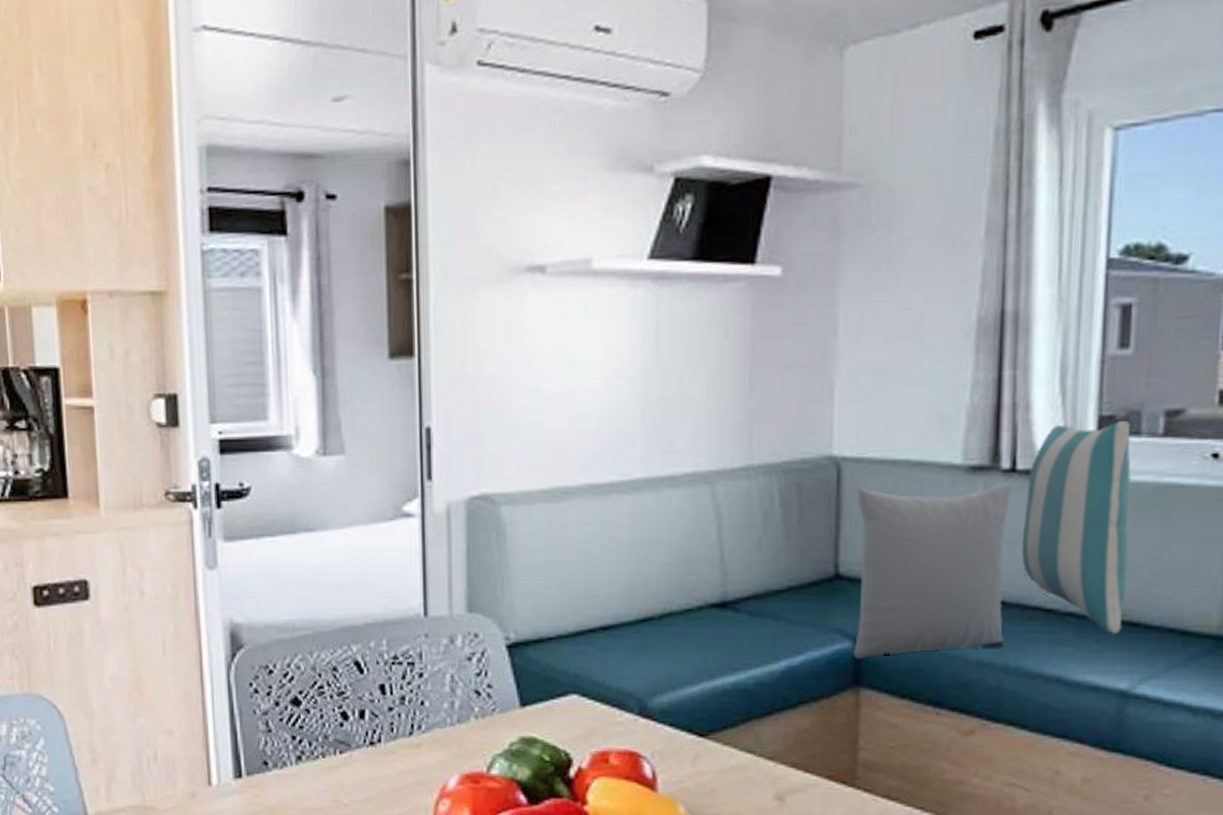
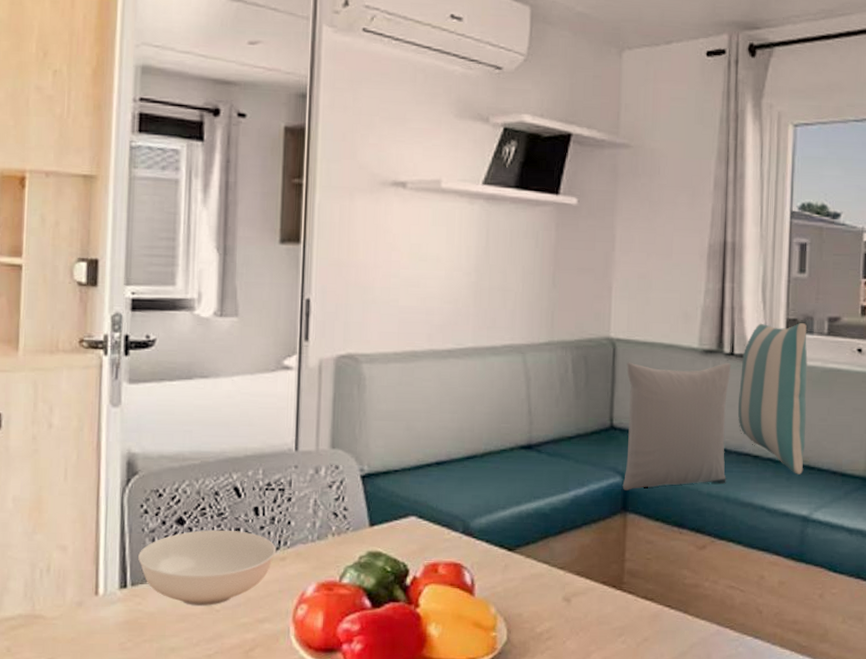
bowl: none [252,711,408,799] -> present [138,529,276,606]

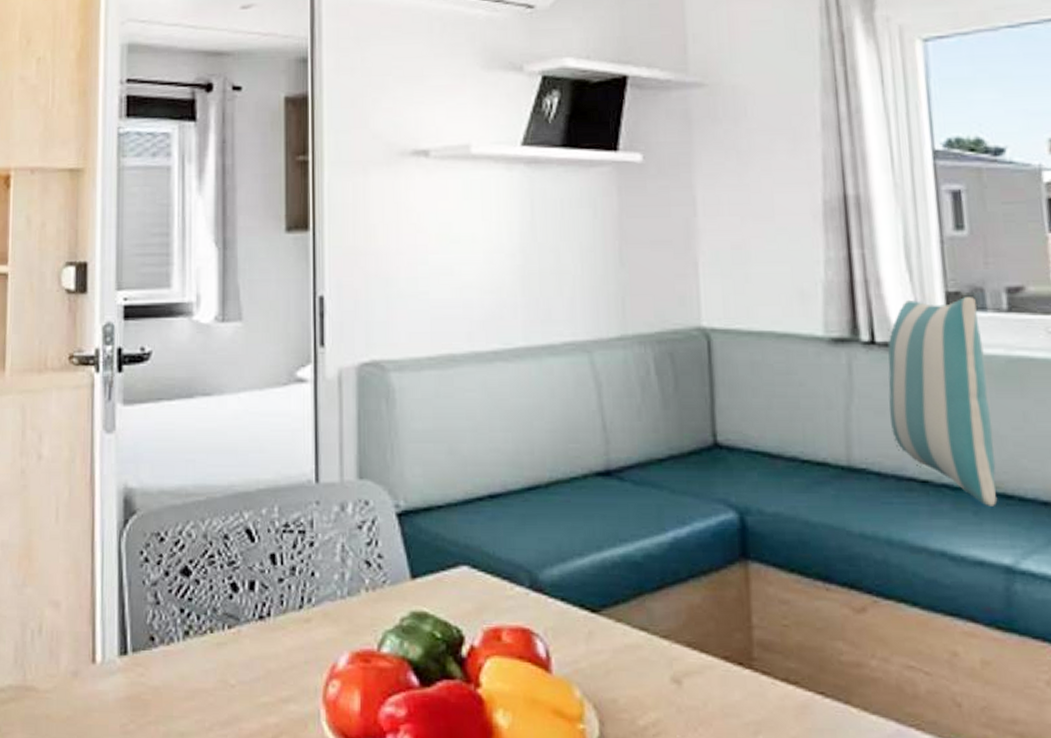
bowl: present [138,529,276,606] -> none [139,582,298,679]
pillow: present [622,362,732,491] -> none [728,355,885,532]

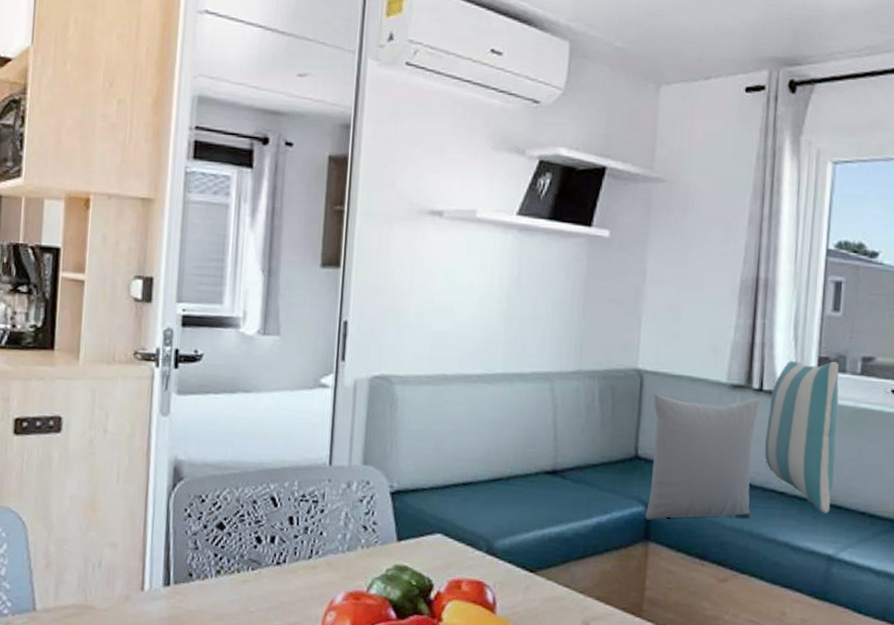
pillow: none [728,355,885,532] -> present [645,393,760,521]

